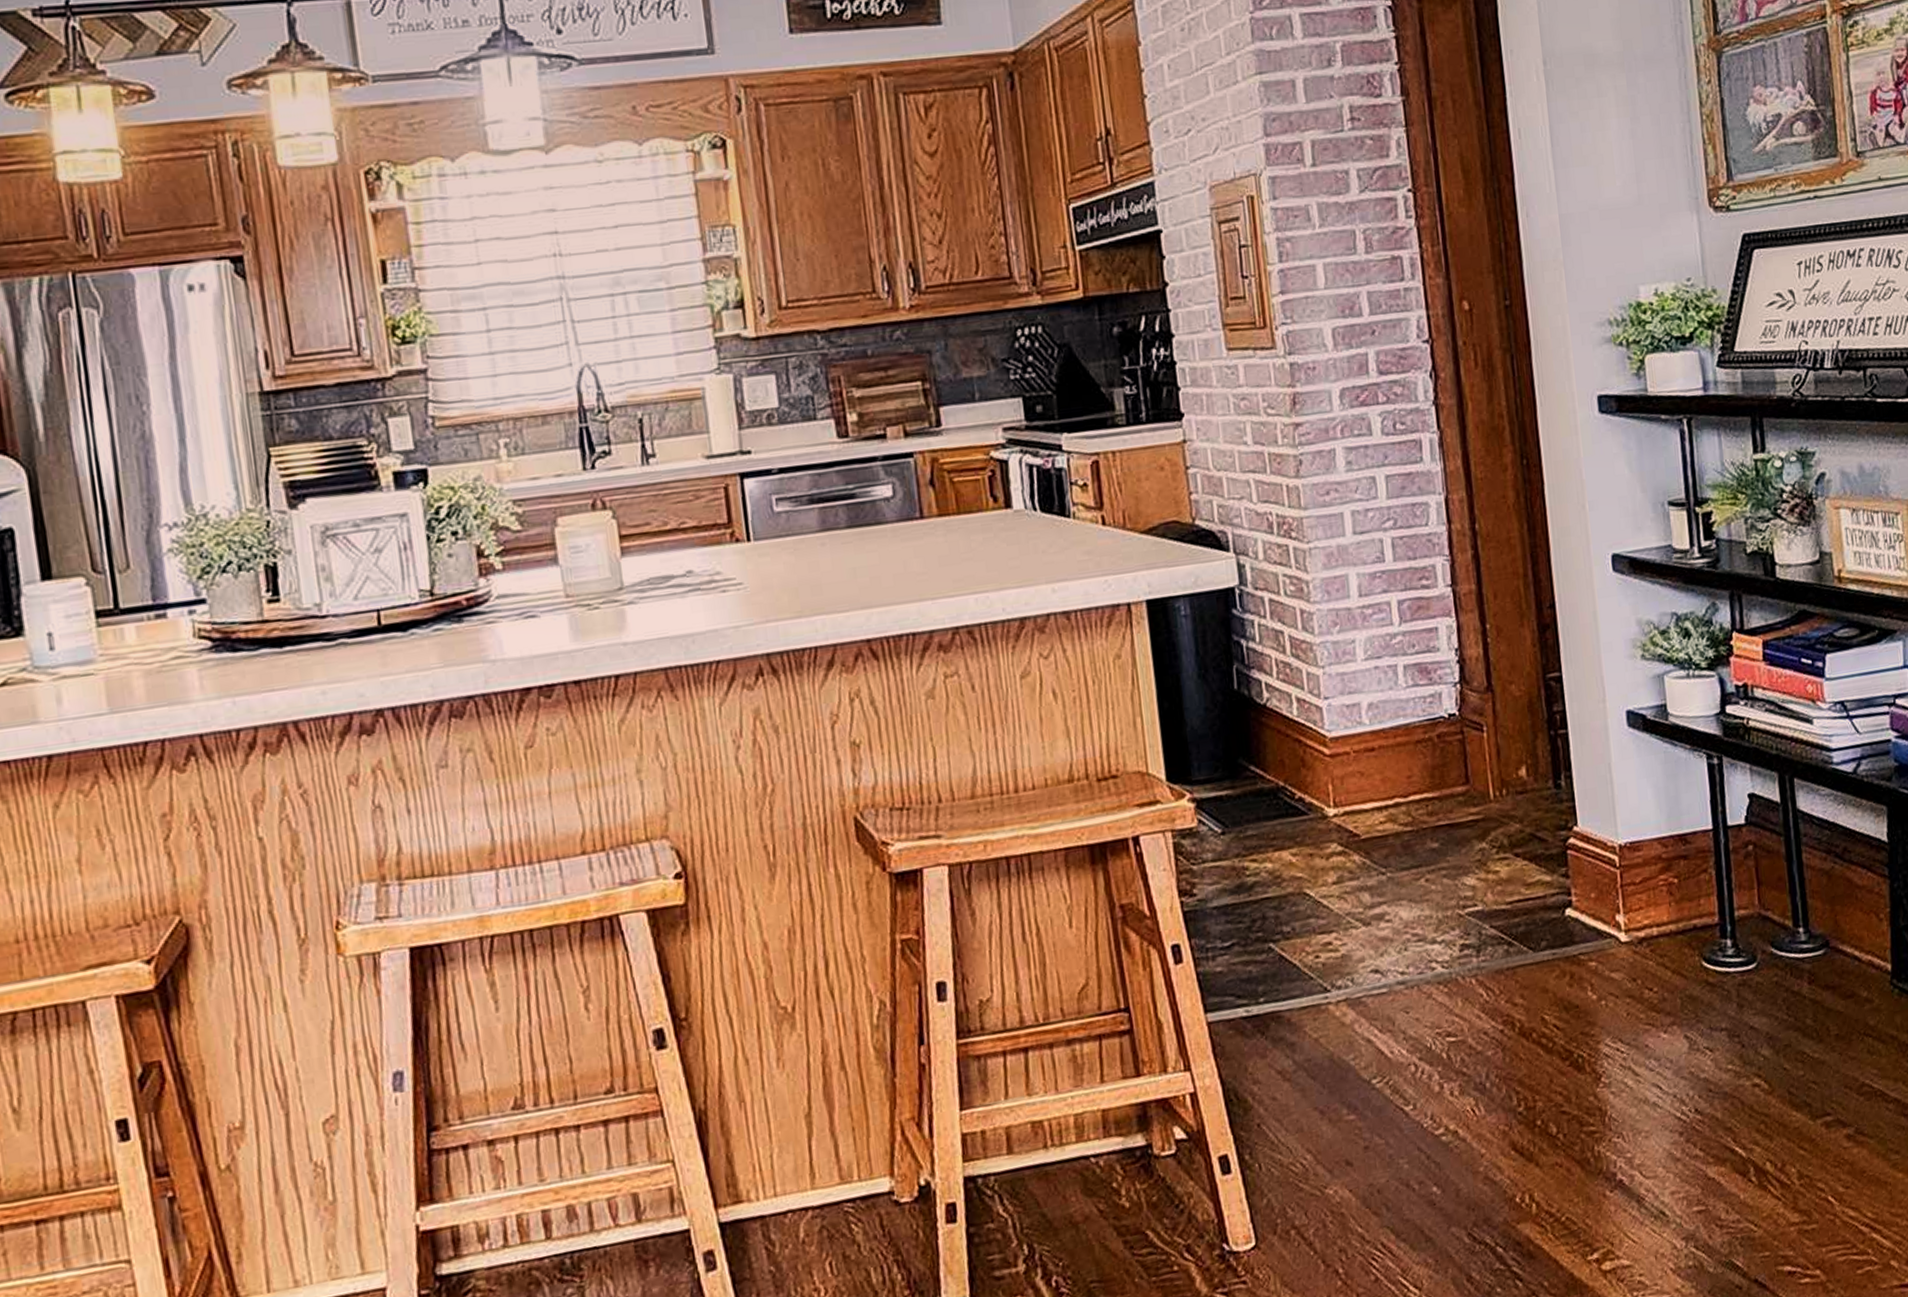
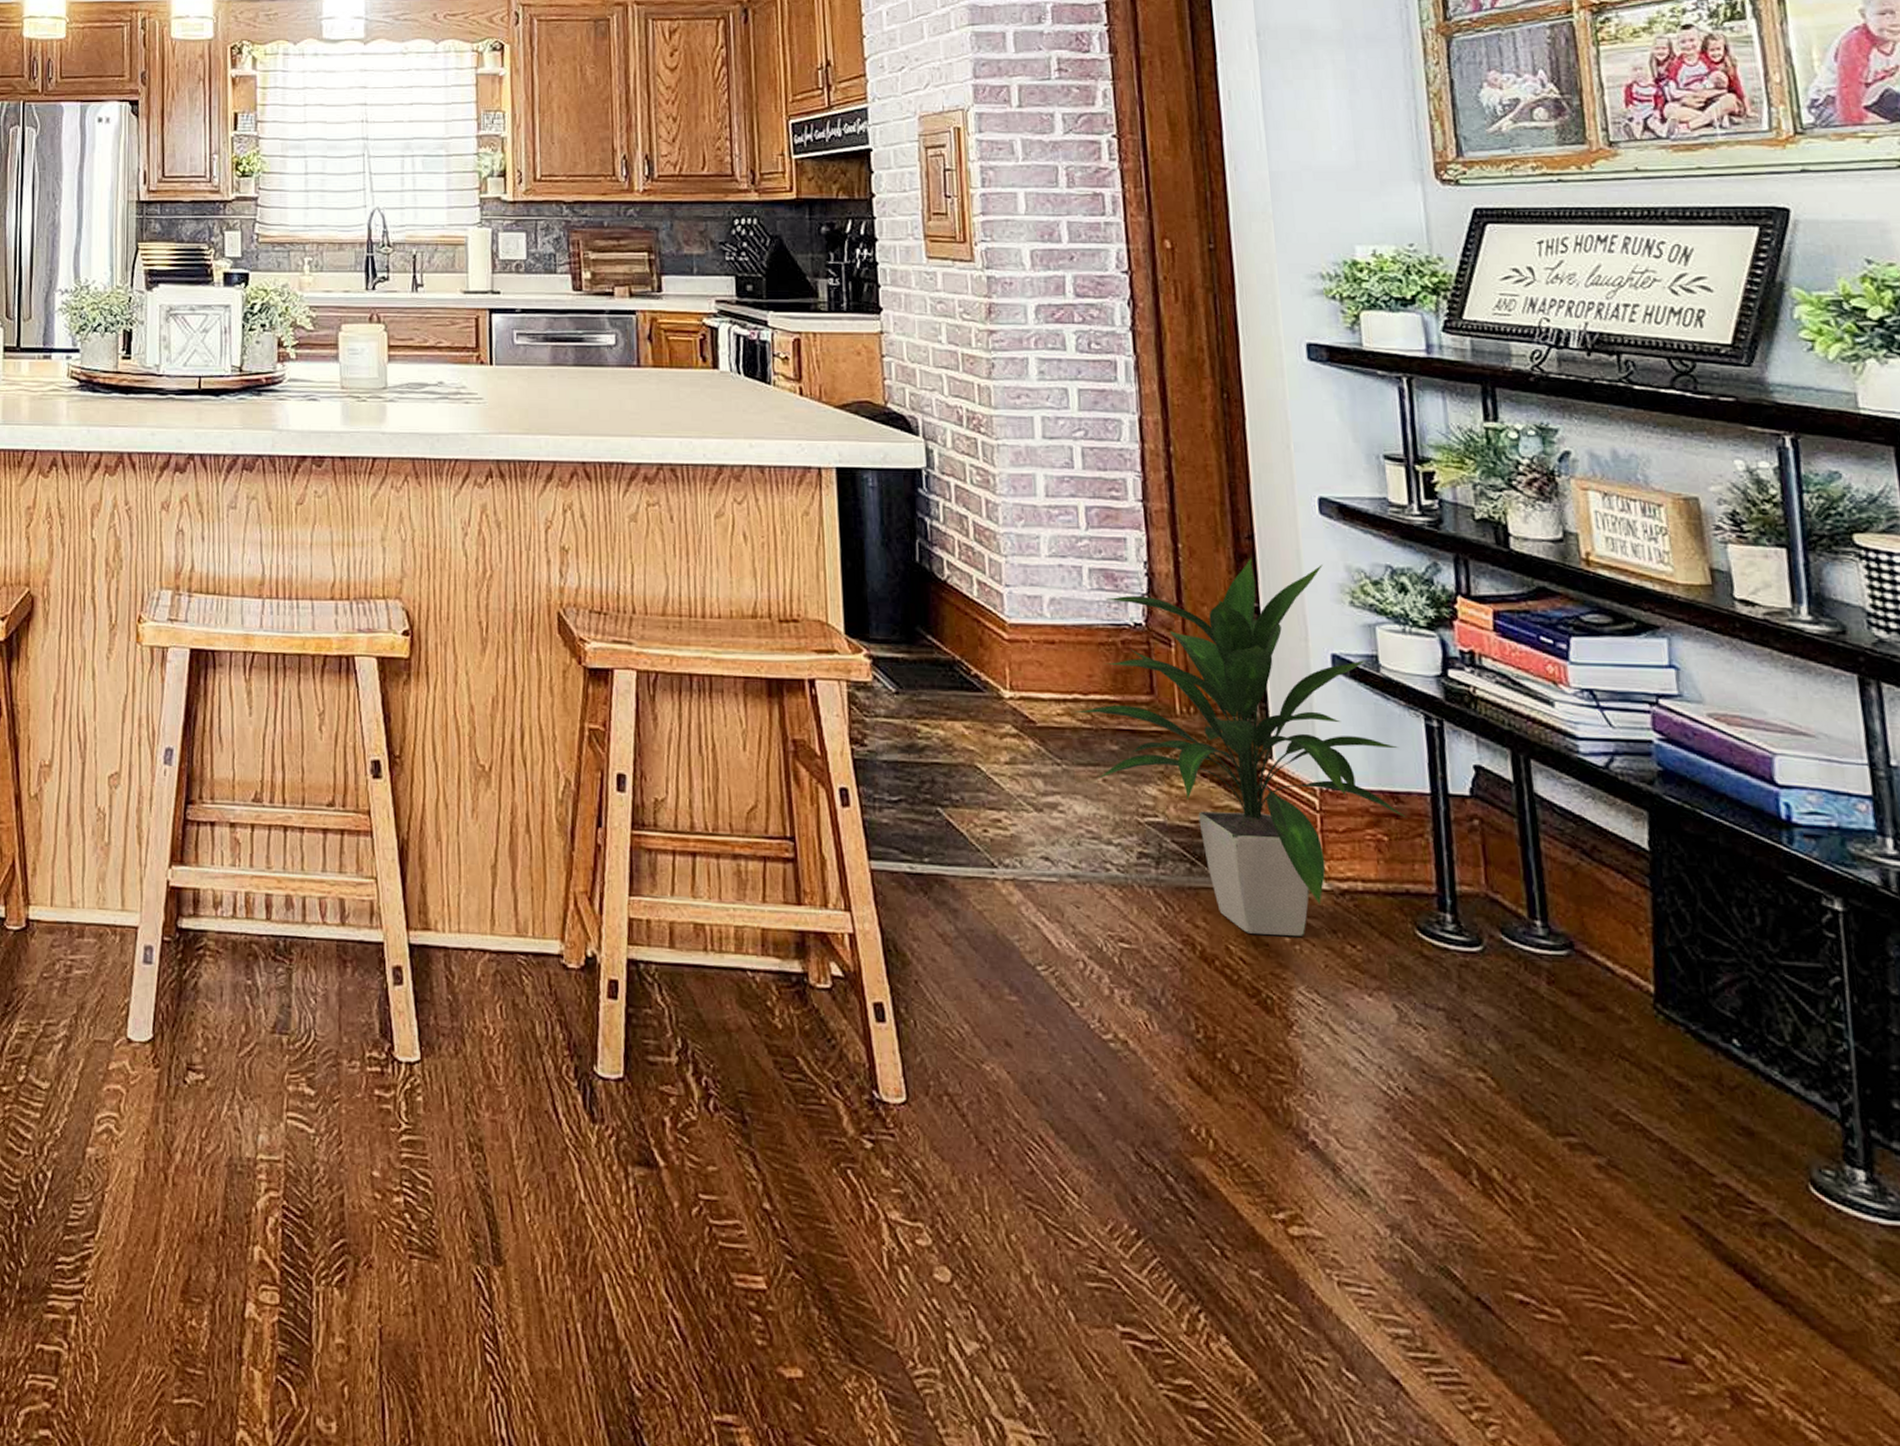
indoor plant: none [1396,623,1693,1000] -> present [1074,557,1406,936]

